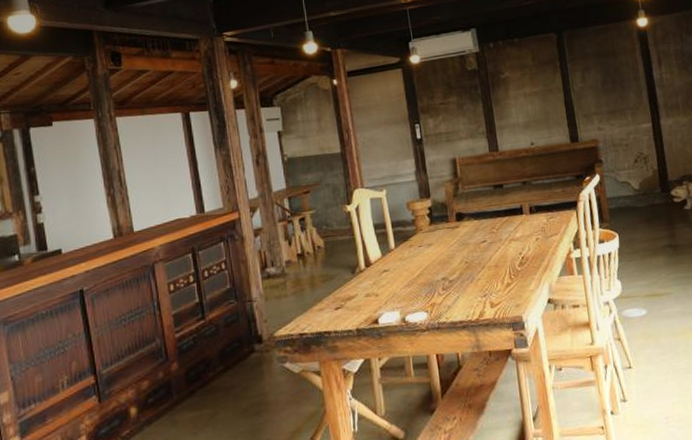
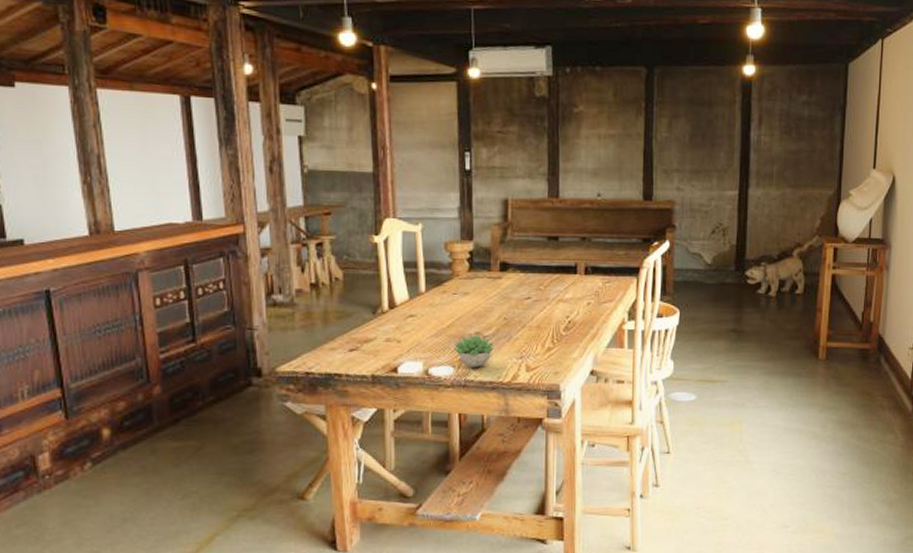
succulent plant: none [425,280,460,311] -> present [454,335,494,367]

